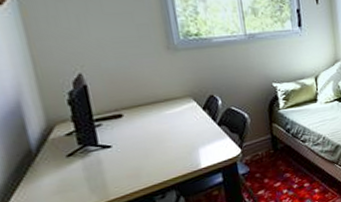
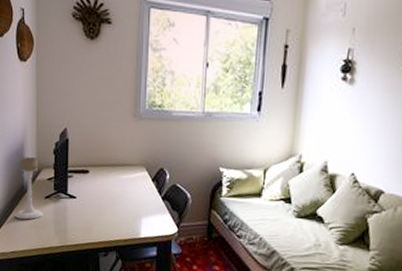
candle holder: none [18,114,69,190] -> present [15,157,43,220]

